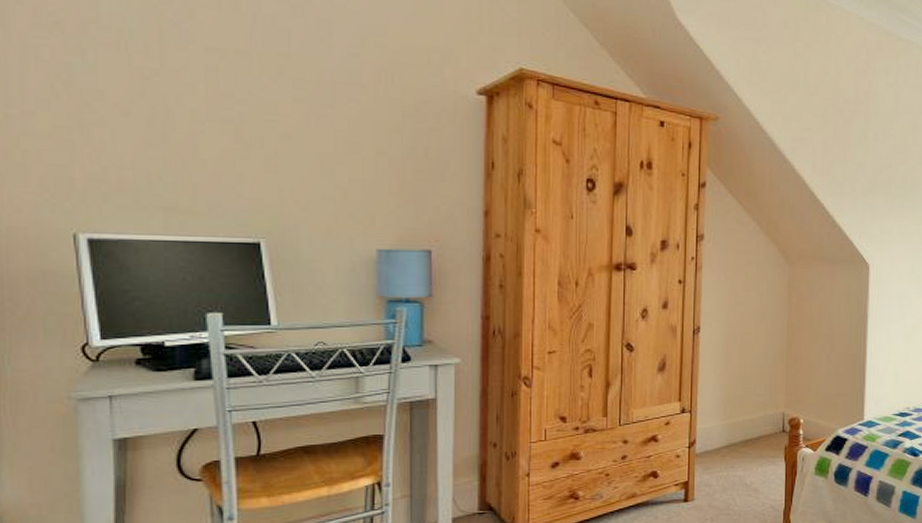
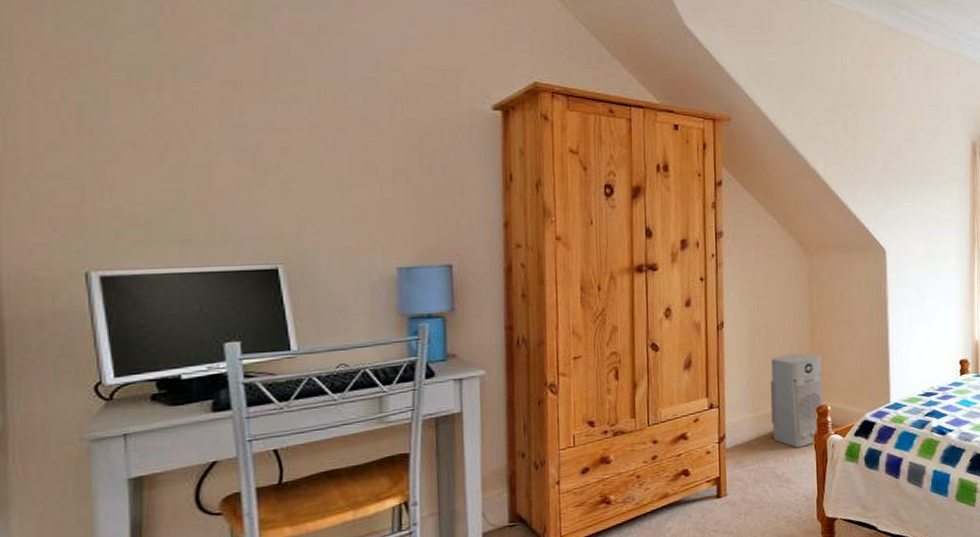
air purifier: none [742,363,797,458] -> present [770,353,823,448]

